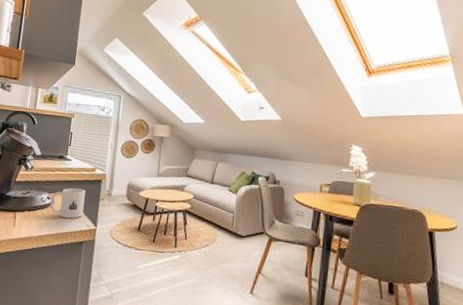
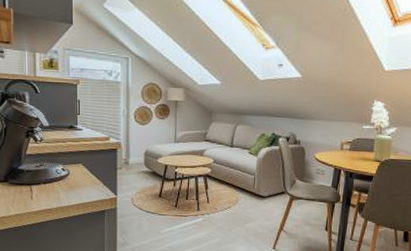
mug: present [50,187,86,219] -> none [66,158,101,189]

